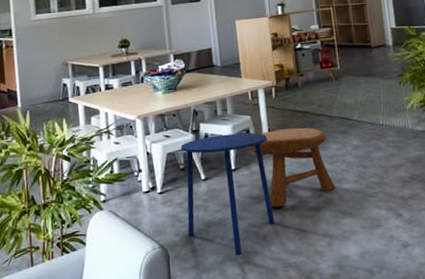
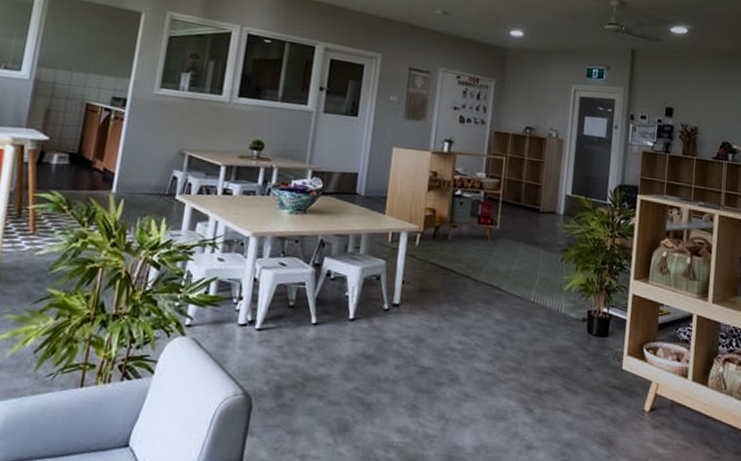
side table: present [181,132,275,256] -> none [280,274,399,423]
stool: present [251,127,335,208] -> none [377,282,467,374]

